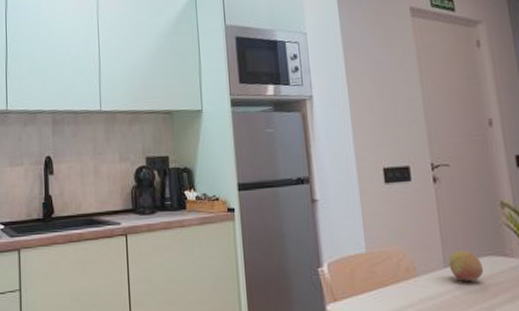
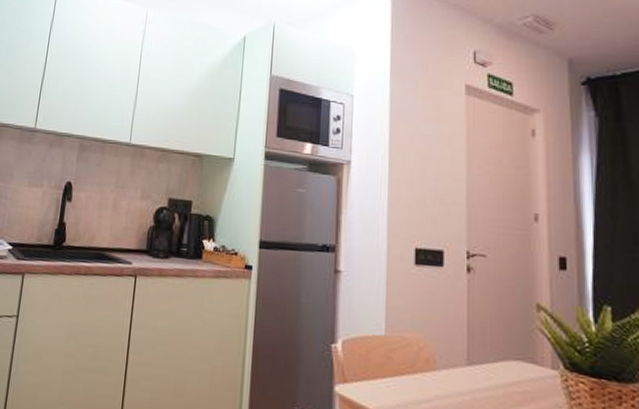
fruit: present [448,251,484,281] -> none [473,349,510,385]

